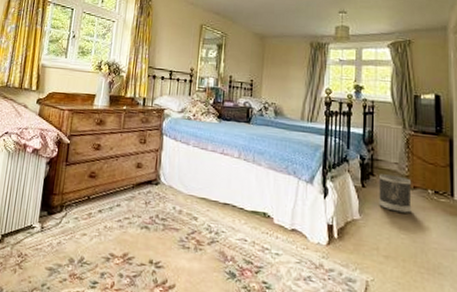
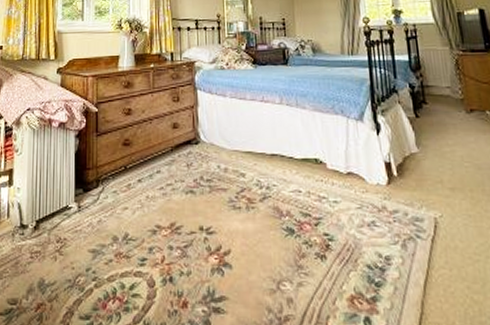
wastebasket: present [378,174,412,213] -> none [431,100,472,139]

